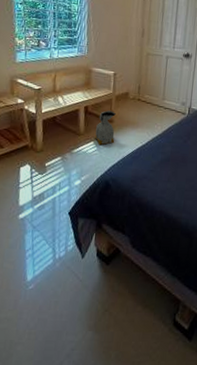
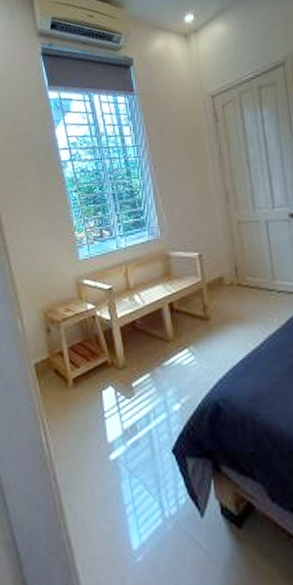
bag: present [95,110,116,146] -> none [188,304,217,353]

